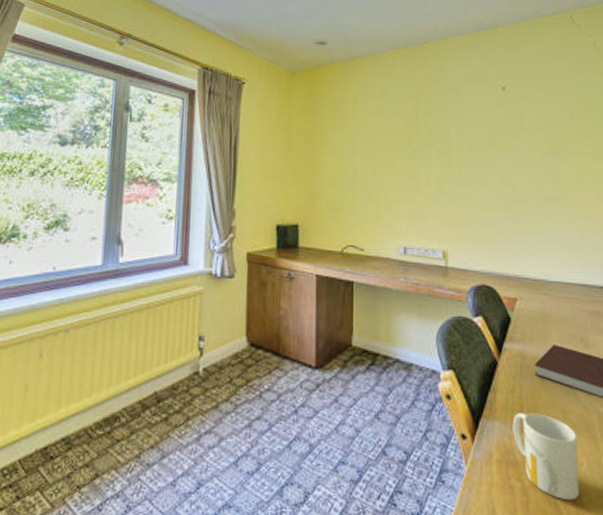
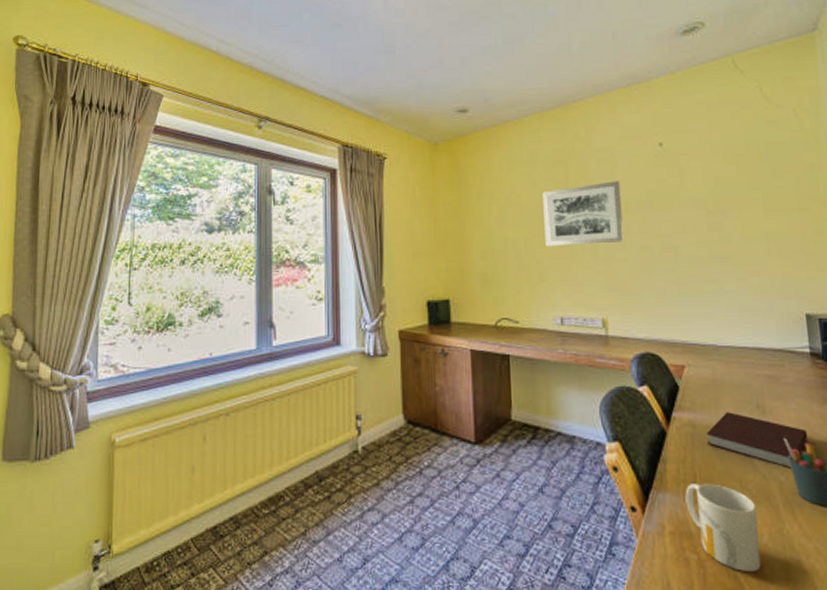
wall art: none [393,119,466,179] -> present [542,181,624,247]

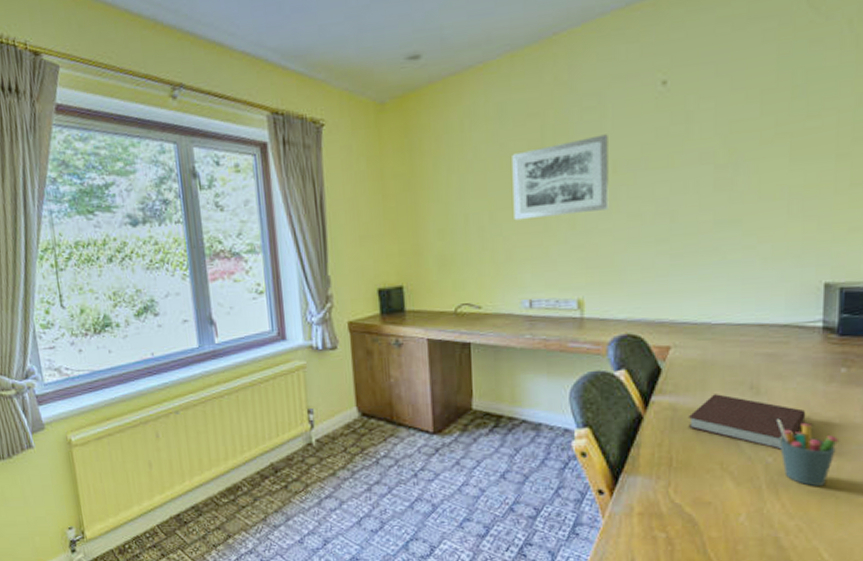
mug: present [685,483,761,573] -> none [658,466,737,549]

